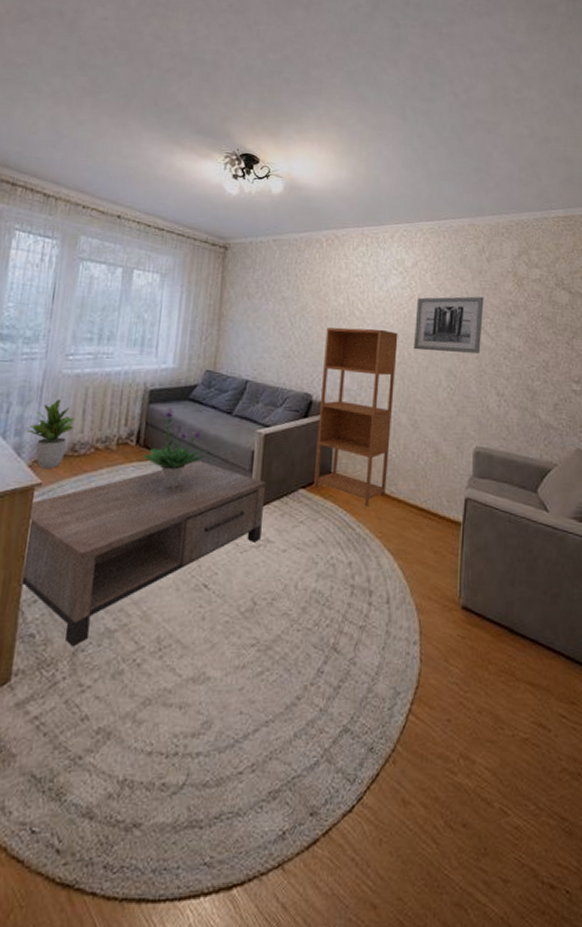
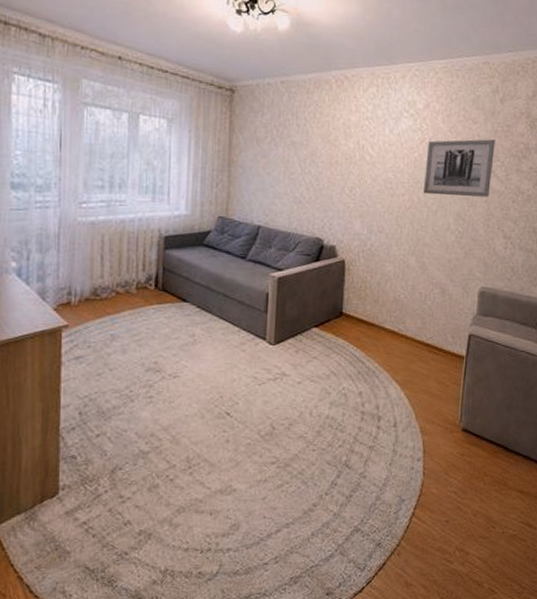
coffee table: present [19,460,267,647] -> none [57,302,281,466]
potted plant: present [26,399,75,468] -> none [48,246,94,311]
potted plant: present [142,406,205,487] -> none [161,252,222,327]
bookcase: present [314,327,398,507] -> none [326,172,408,343]

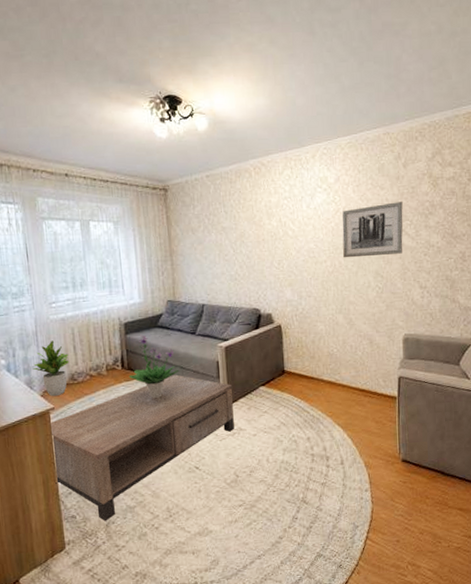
potted plant: none [48,246,94,311] -> present [33,341,70,396]
coffee table: none [57,302,281,466] -> present [51,374,234,521]
potted plant: none [161,252,222,327] -> present [128,334,180,398]

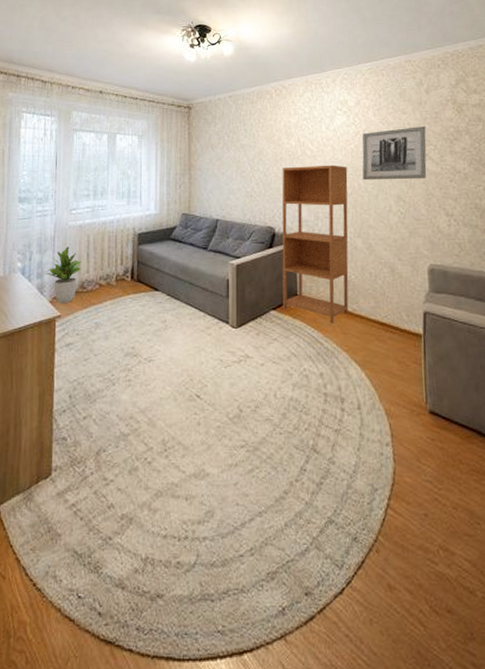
coffee table: present [51,374,234,521] -> none [51,290,242,448]
potted plant: present [128,334,180,398] -> none [137,246,188,314]
bookcase: none [265,244,332,394] -> present [282,165,349,324]

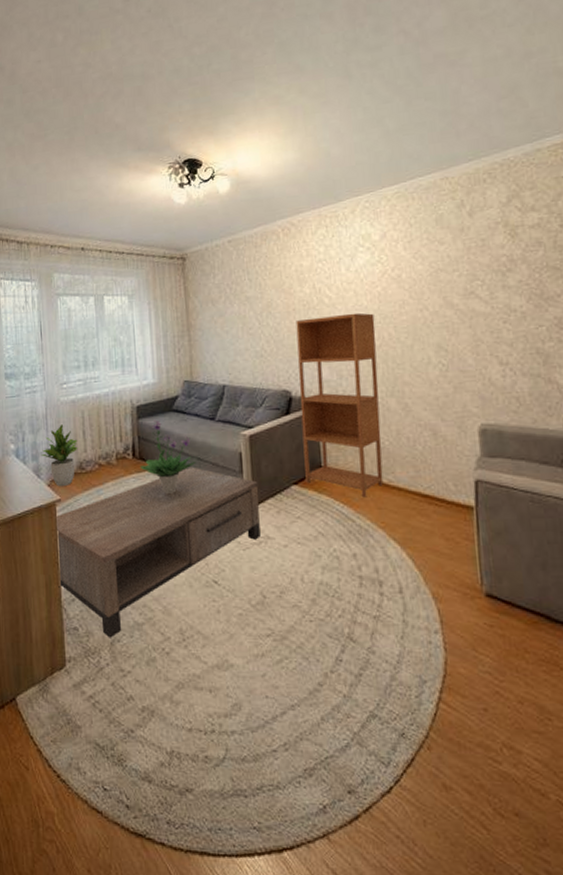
coffee table: none [51,290,242,448] -> present [56,466,261,638]
potted plant: none [137,246,188,314] -> present [139,419,196,494]
wall art: present [362,126,427,180] -> none [391,258,473,329]

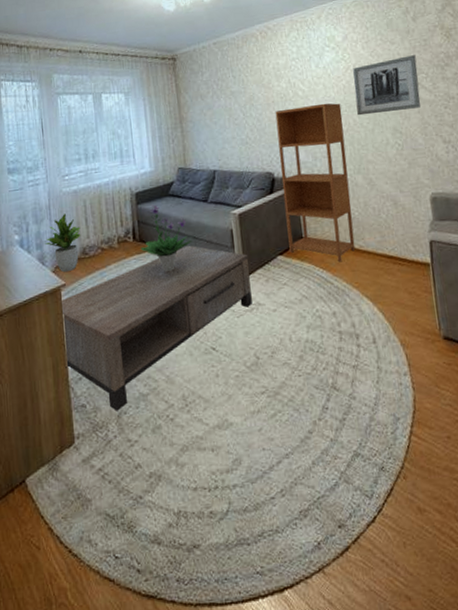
wall art: none [391,258,473,329] -> present [353,55,421,116]

